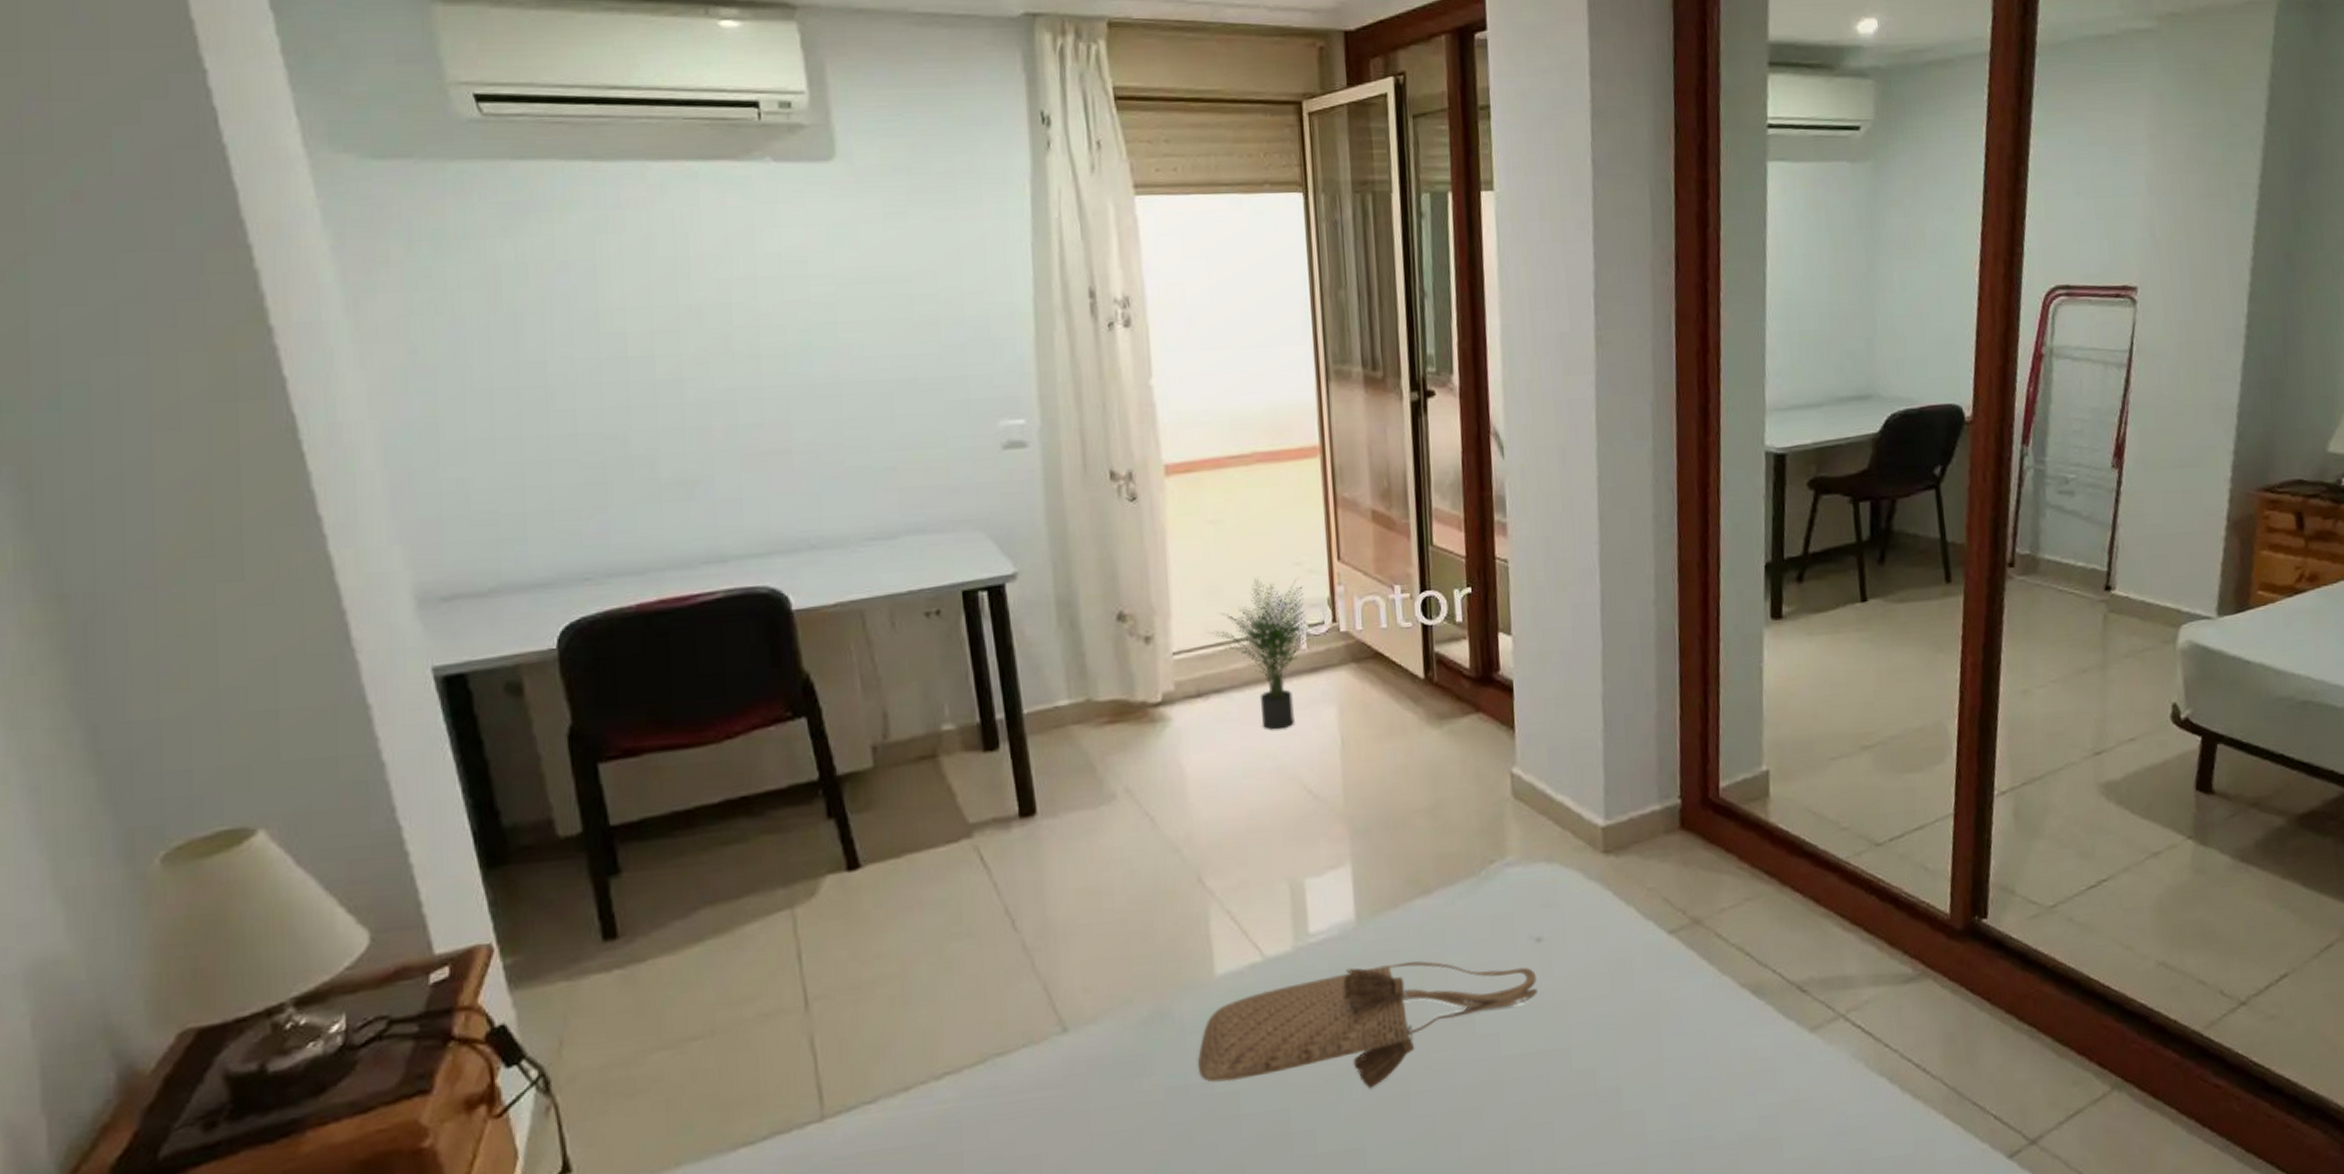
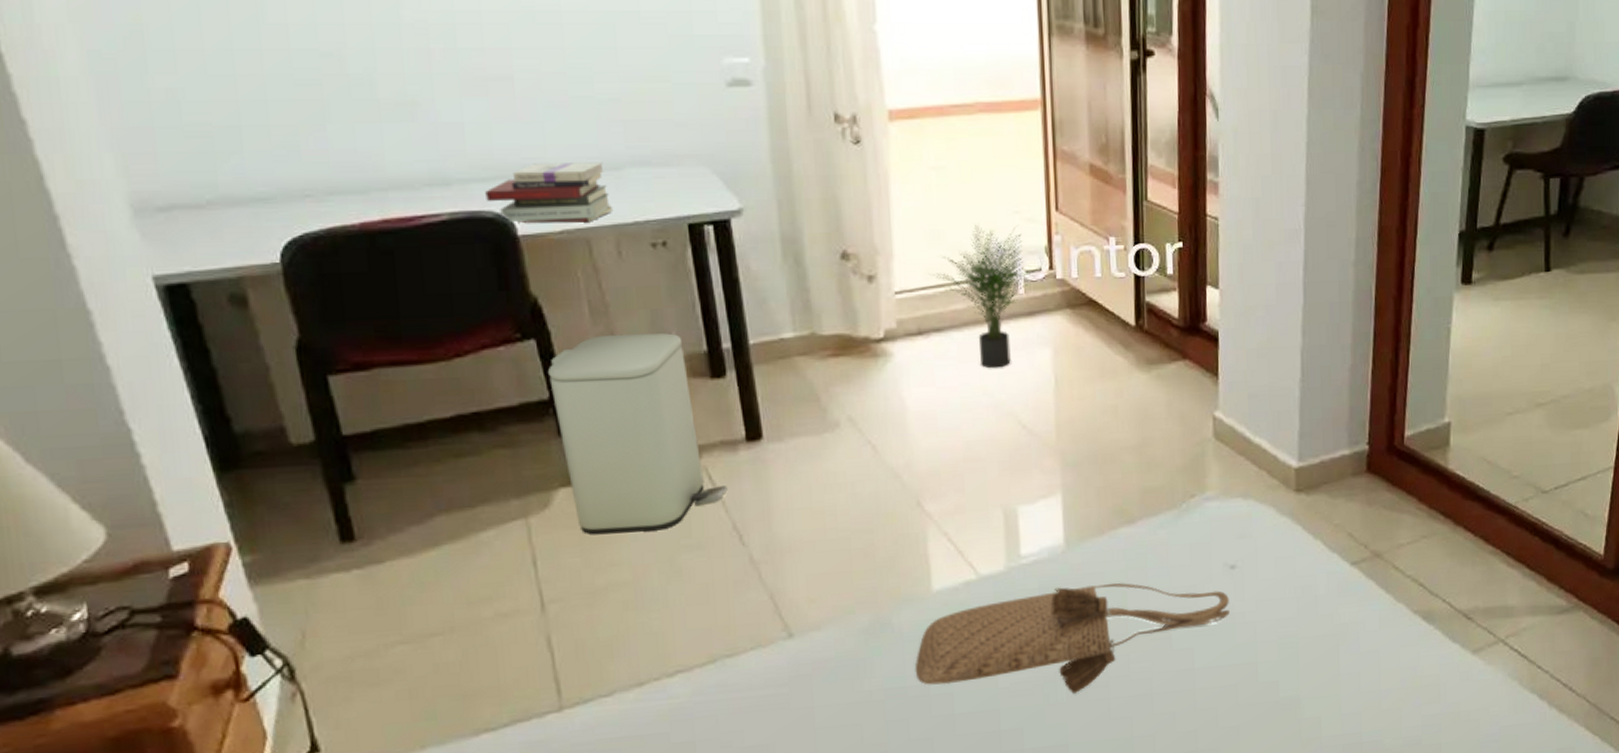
books: none [761,531,888,597] -> present [485,162,614,223]
pedal bin: none [817,705,1000,925] -> present [547,333,728,535]

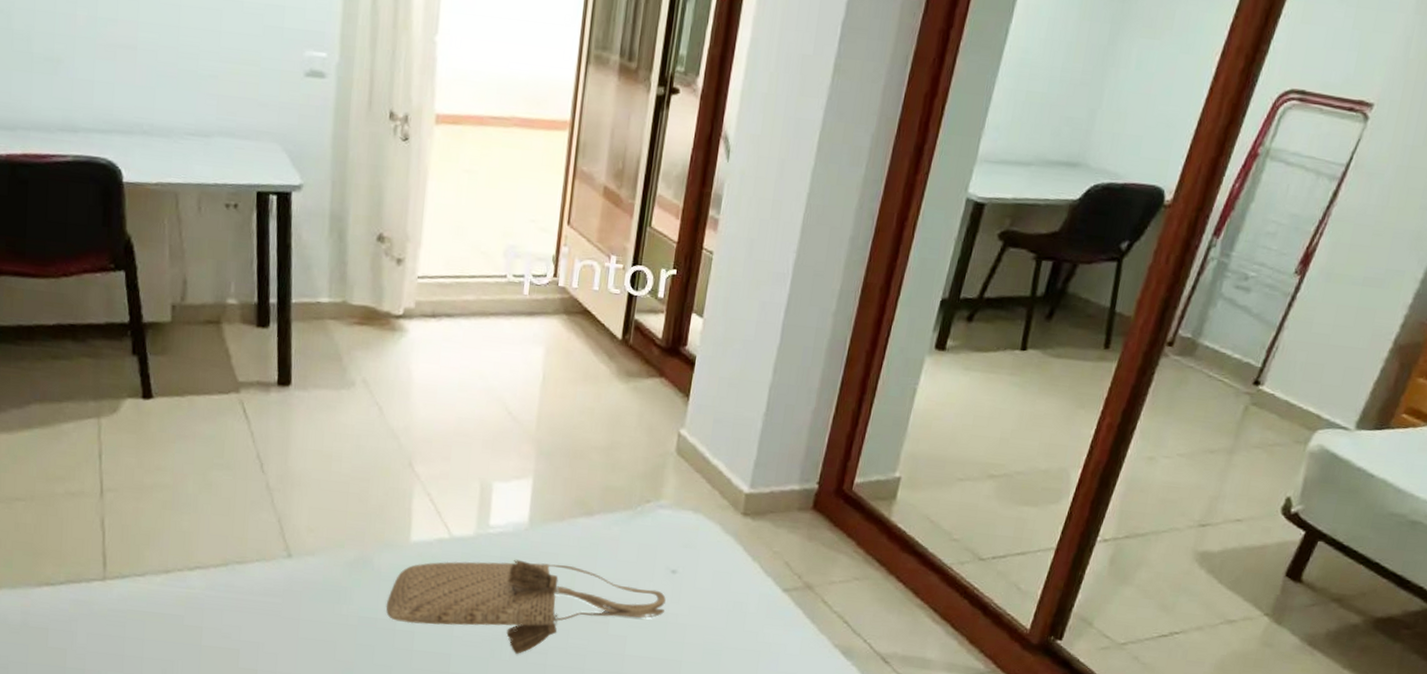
books: present [485,162,614,223] -> none [102,122,200,179]
pedal bin: present [547,333,728,535] -> none [130,276,257,448]
potted plant: present [932,225,1029,369] -> none [451,227,535,358]

